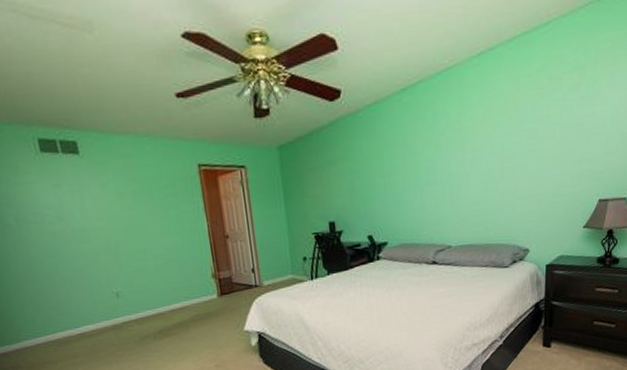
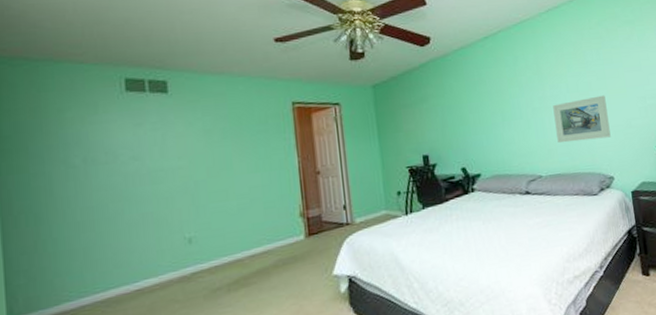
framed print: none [472,158,534,212] -> present [553,95,611,143]

